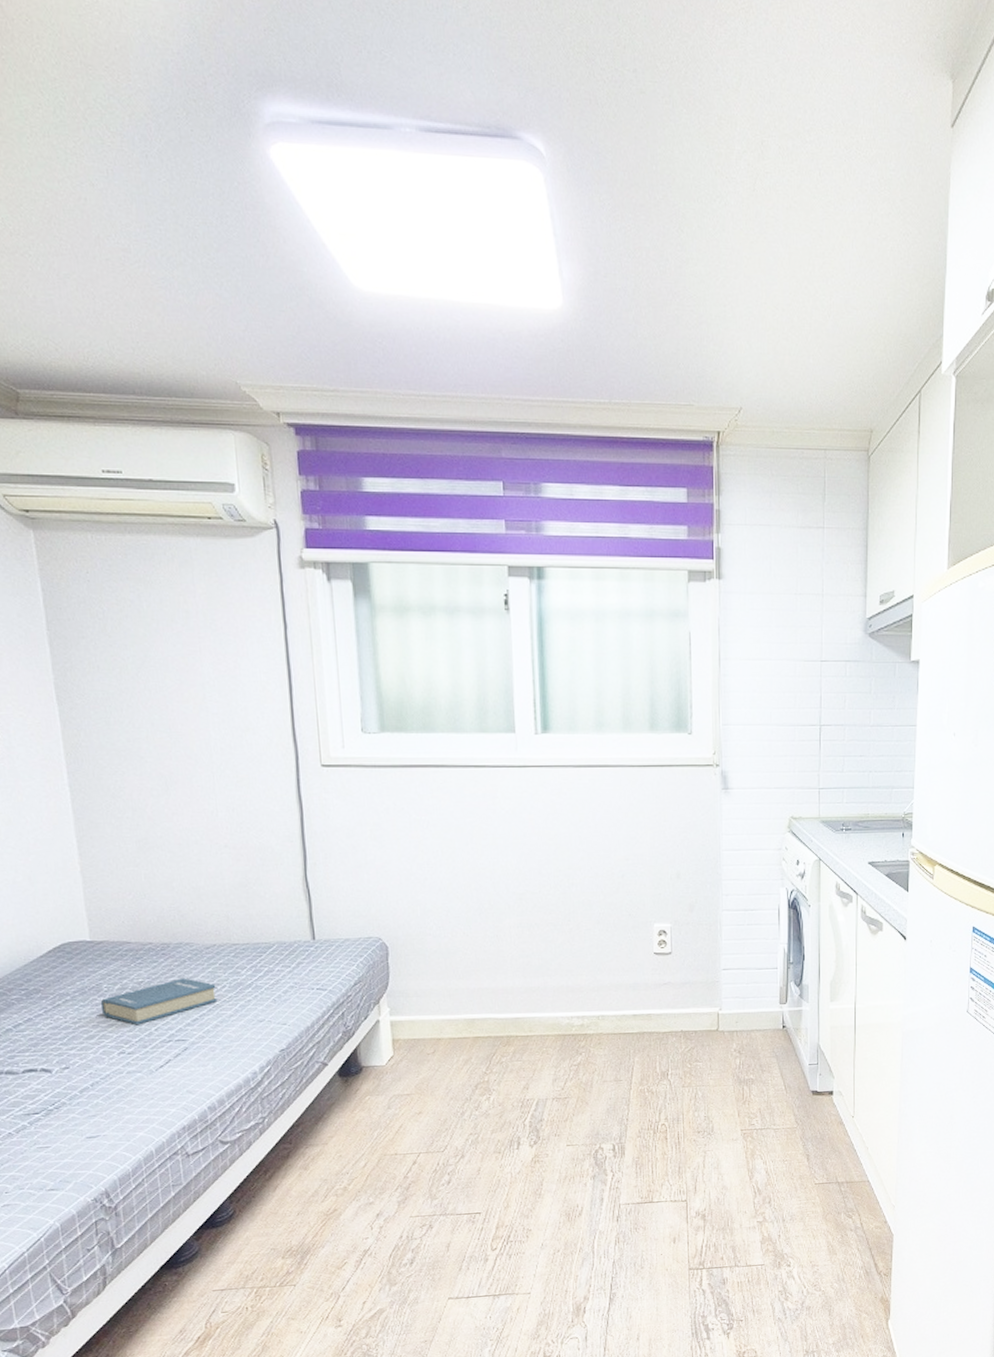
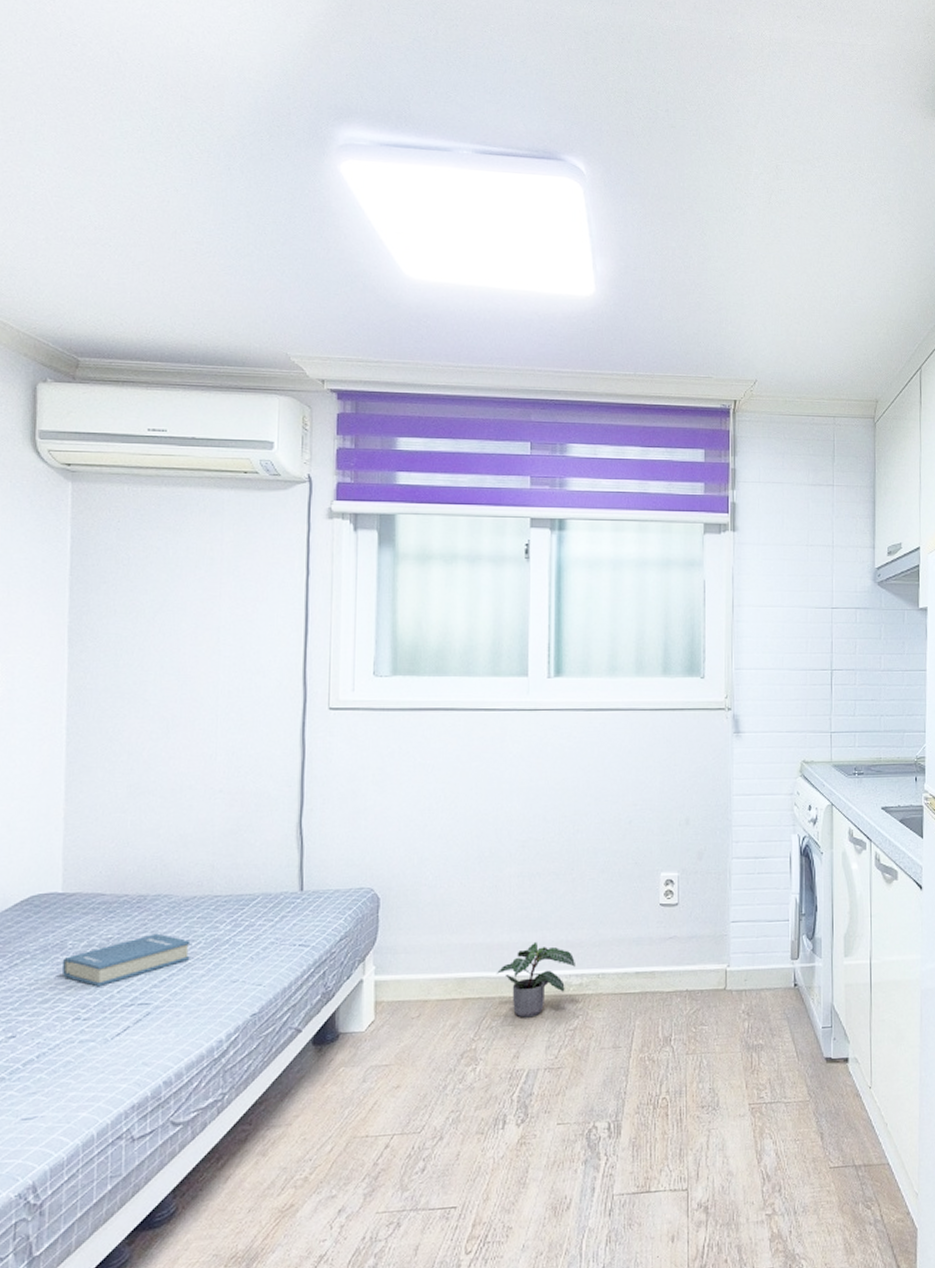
potted plant: none [502,986,576,1055] -> present [496,941,575,1018]

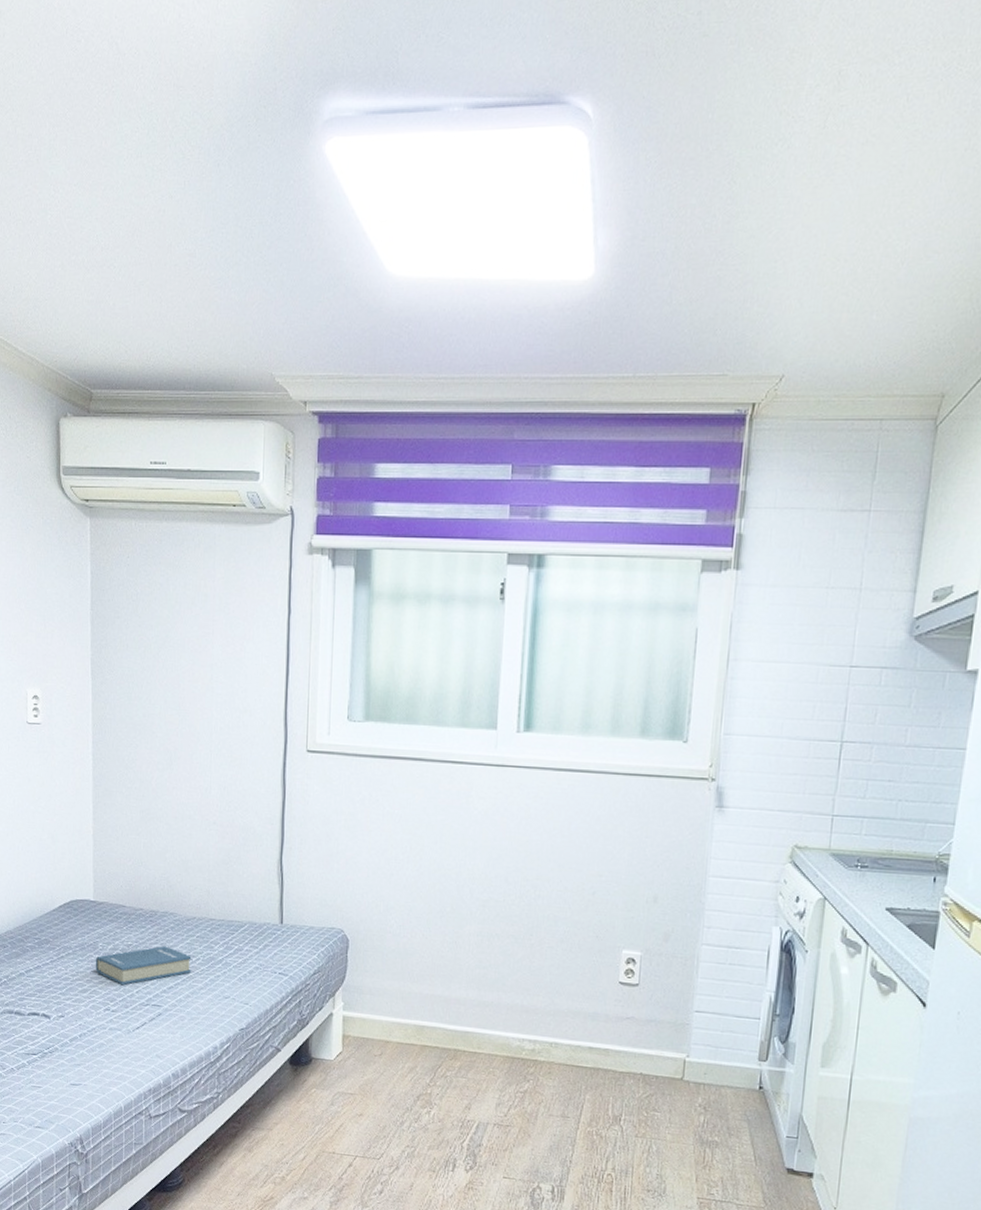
potted plant: present [496,941,575,1018] -> none [452,1001,529,1074]

